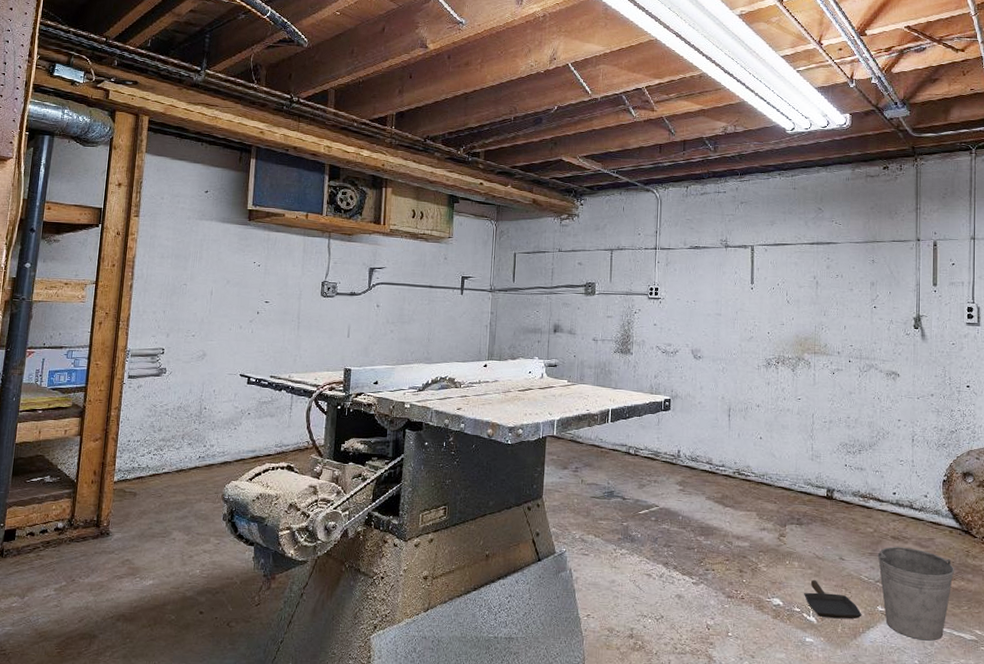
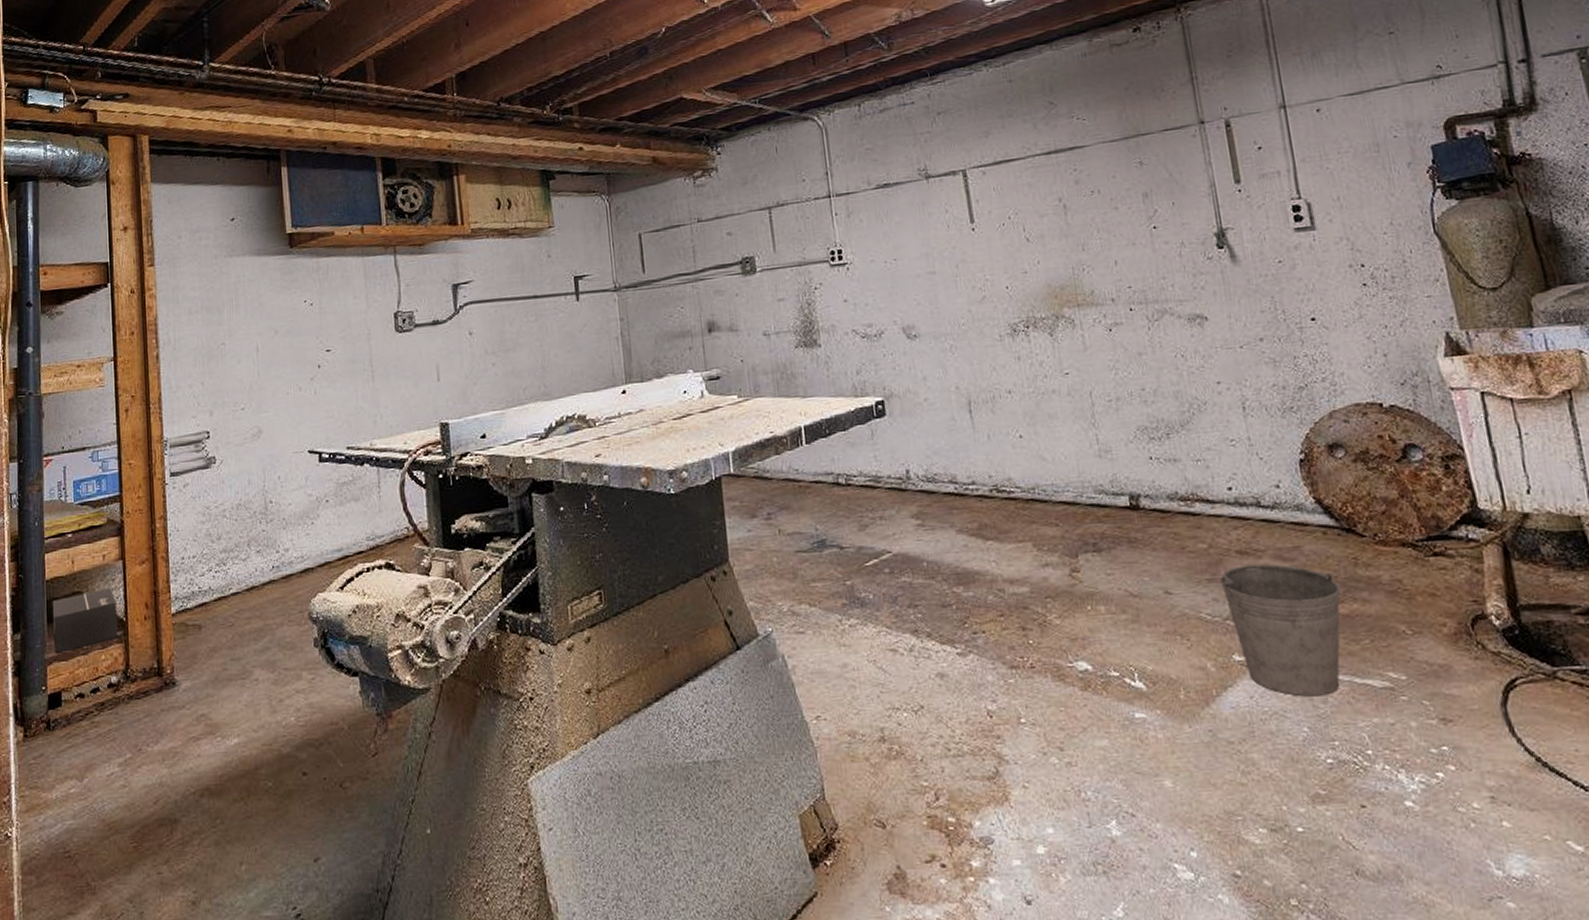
box: none [15,455,71,500] -> present [53,587,118,653]
grill pan: present [803,580,862,619] -> none [1119,629,1212,681]

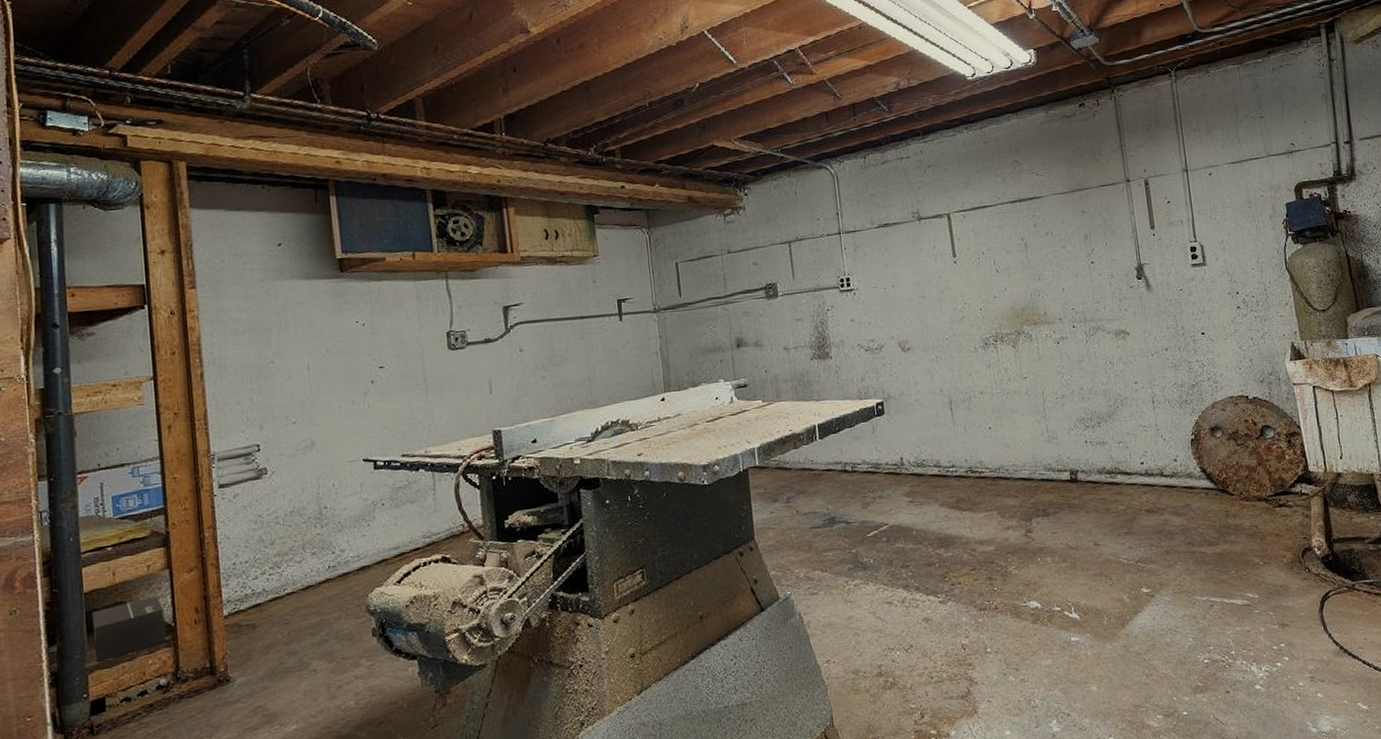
bucket: present [1219,564,1341,697] -> none [1133,518,1217,616]

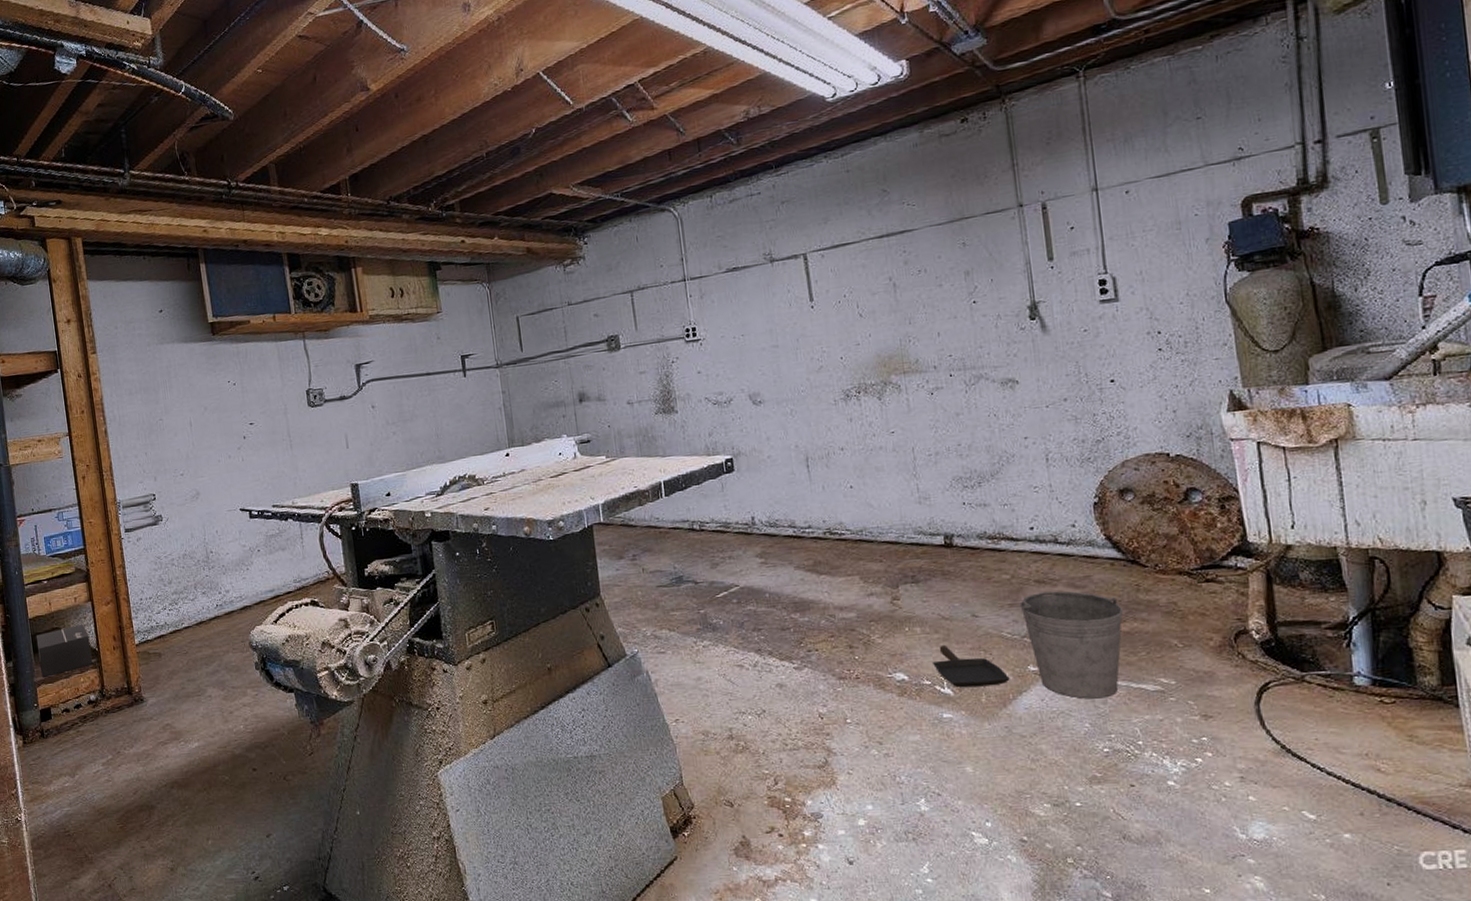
grill pan: none [1061,573,1127,612] -> present [931,646,1010,687]
bucket: none [1133,518,1217,616] -> present [1019,591,1124,699]

